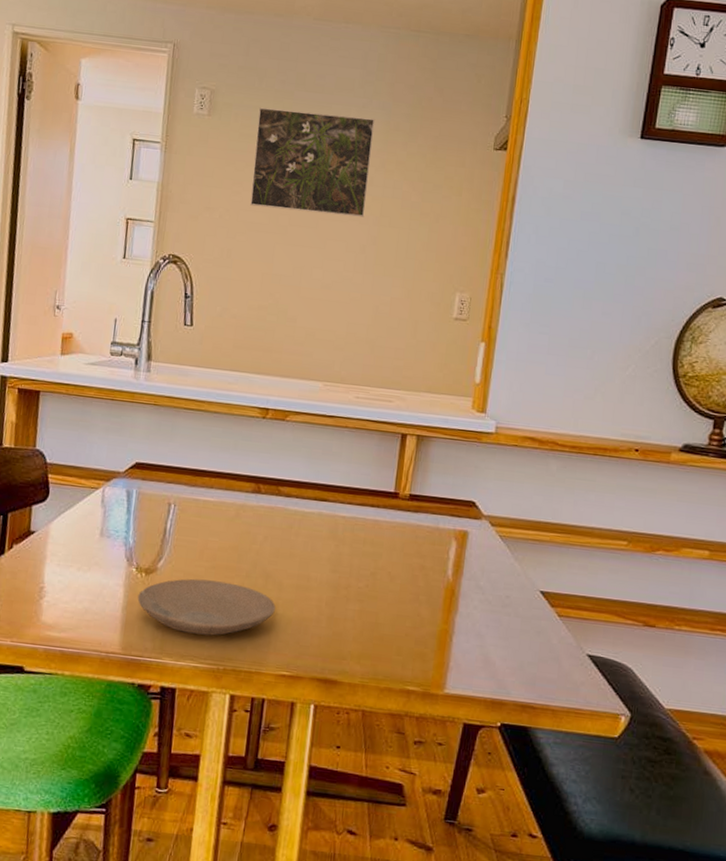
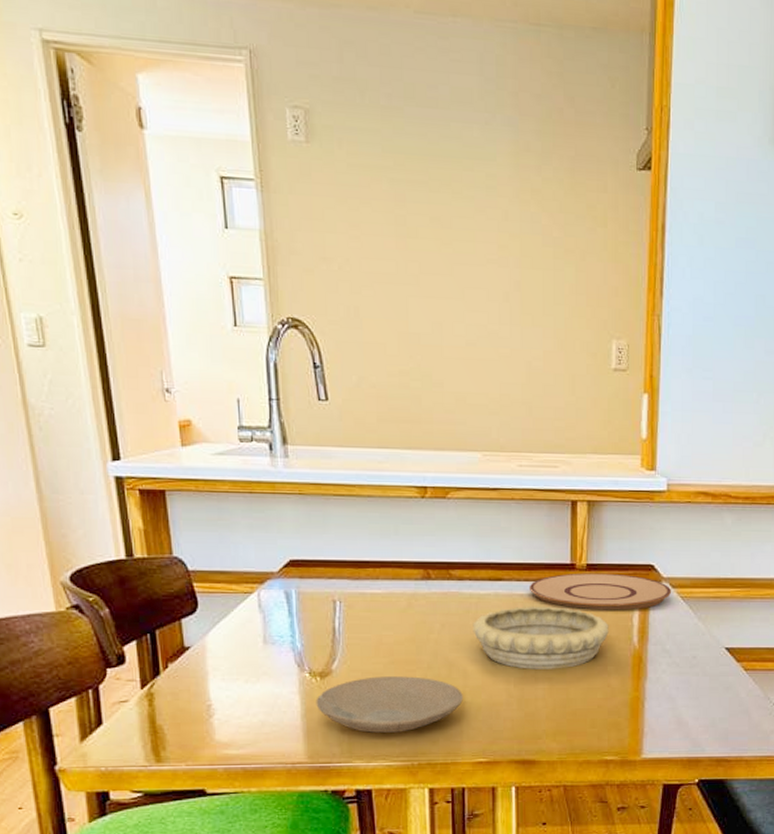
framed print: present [250,107,376,217] -> none [365,129,503,259]
decorative bowl: none [293,528,425,593] -> present [472,607,609,669]
plate: none [351,501,491,543] -> present [529,573,672,610]

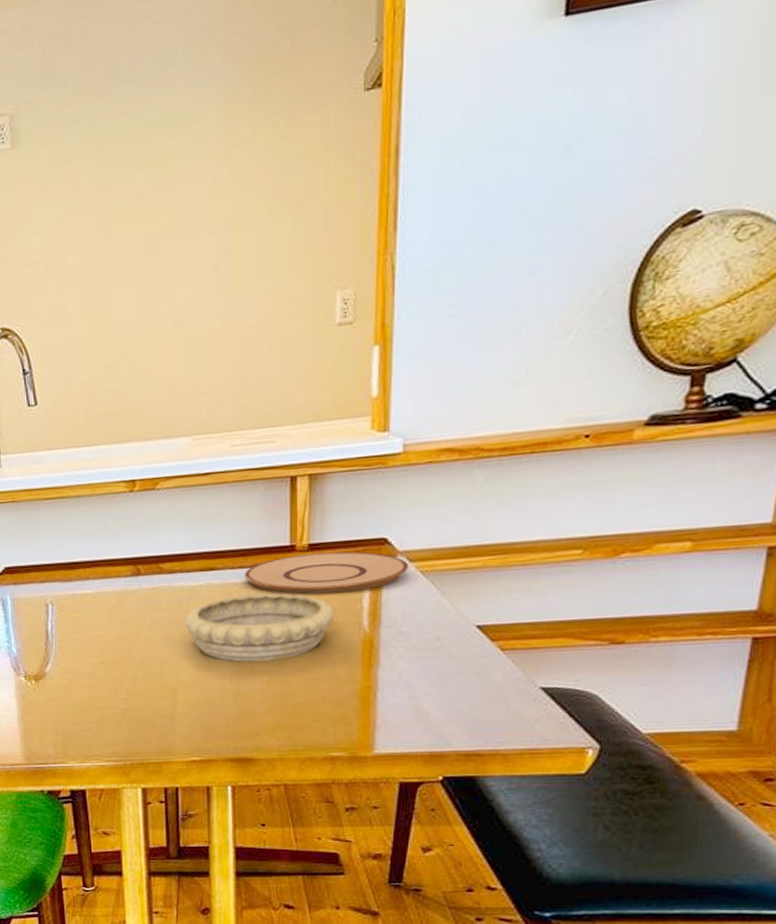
plate: present [316,676,463,733] -> none [31,675,175,734]

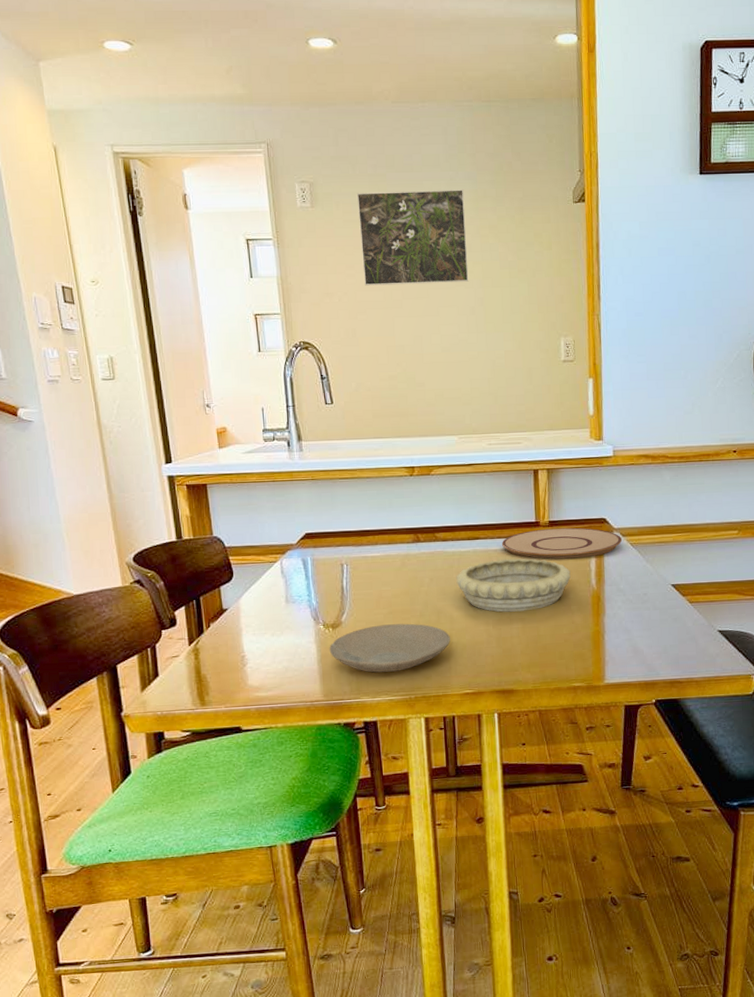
plate: none [31,675,175,734] -> present [329,623,450,673]
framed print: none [68,94,212,247] -> present [356,189,469,286]

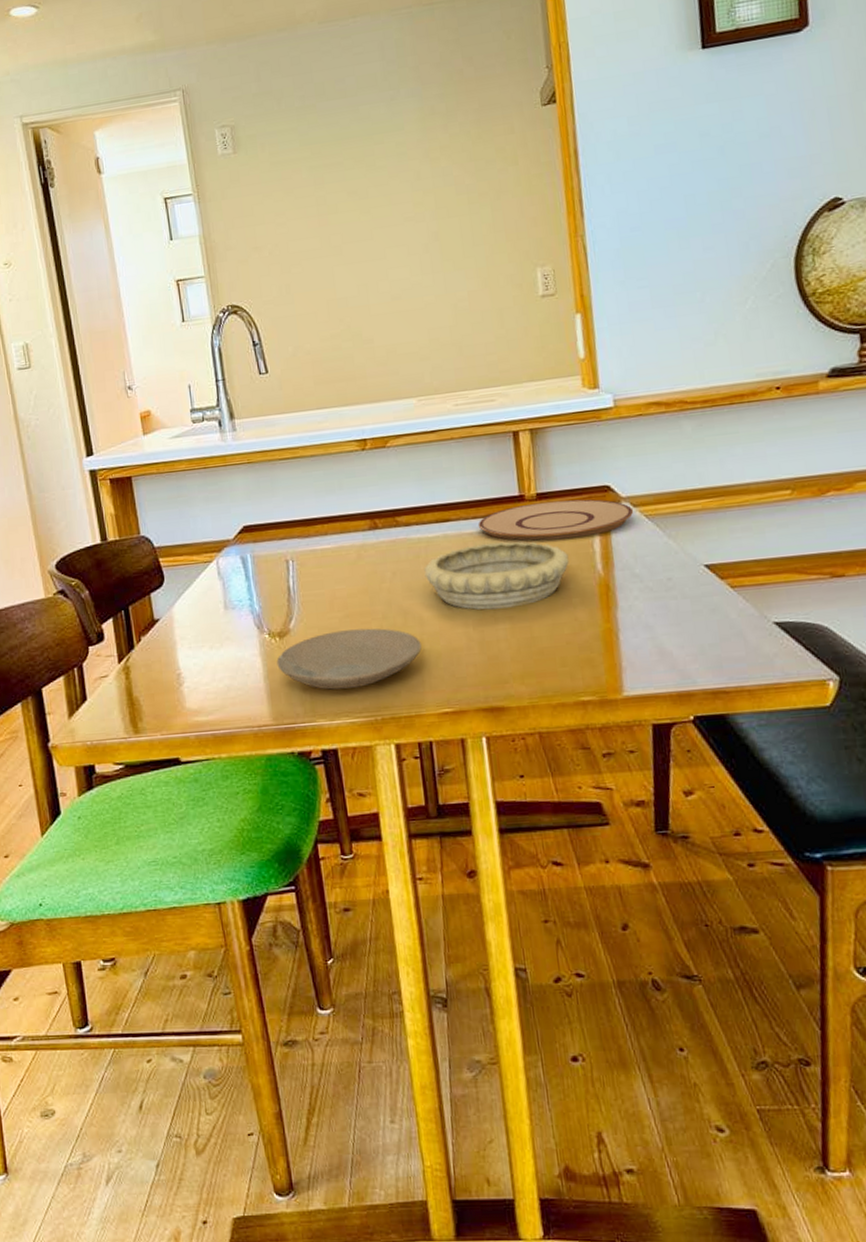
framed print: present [356,189,469,286] -> none [283,109,420,234]

